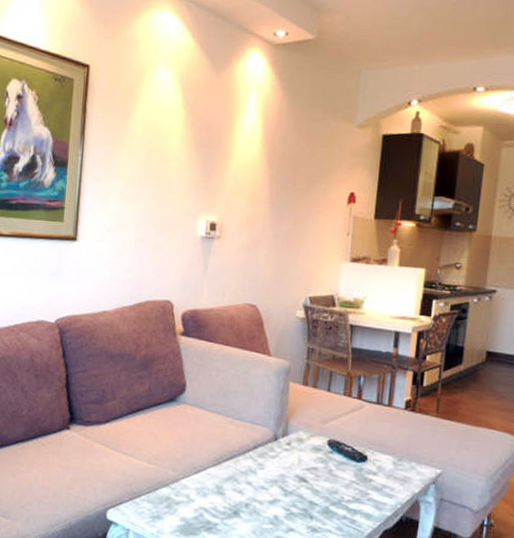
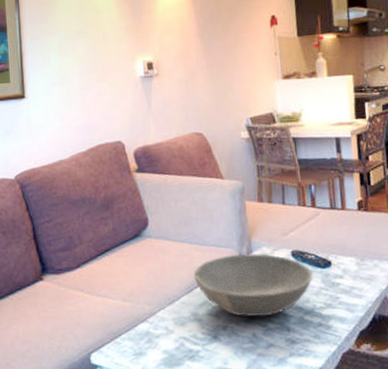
bowl: none [224,433,346,501] -> present [193,254,313,317]

